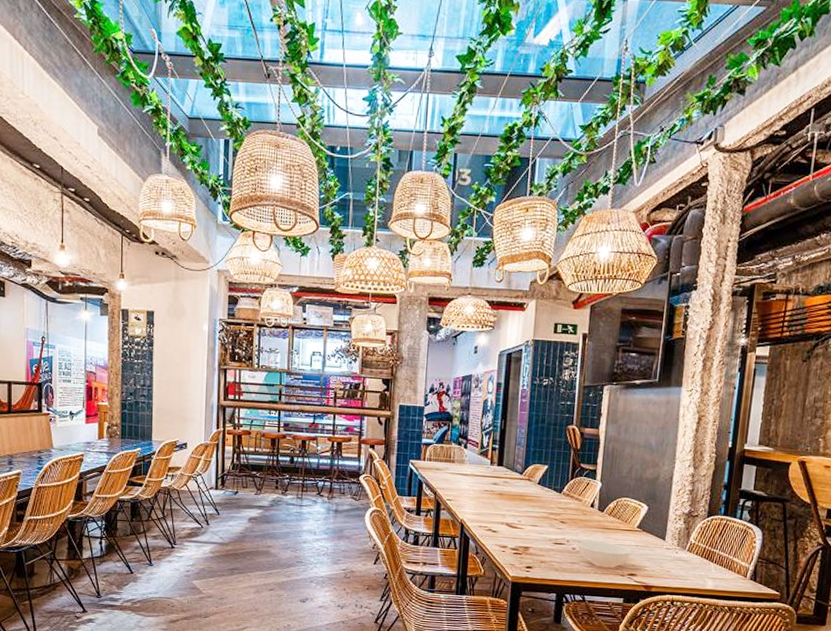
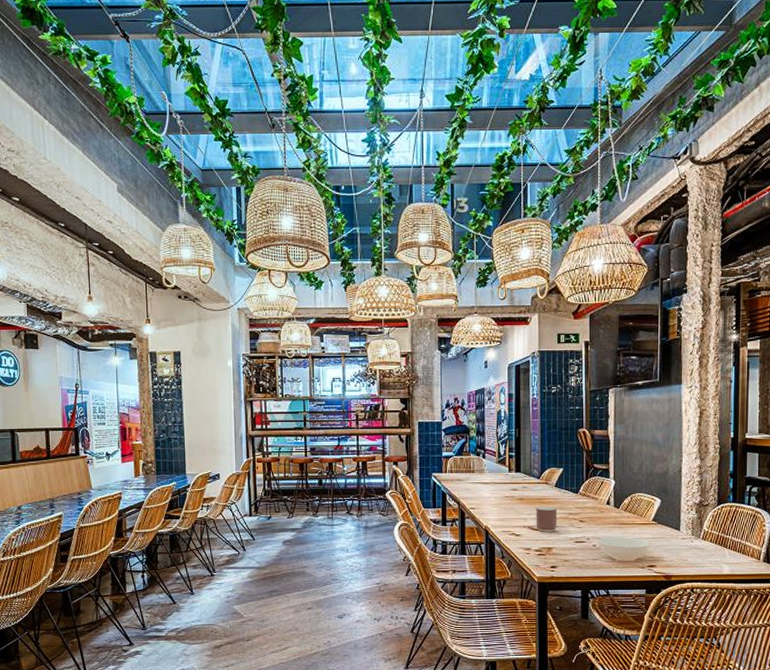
mug: none [514,503,538,531] -> present [536,506,557,532]

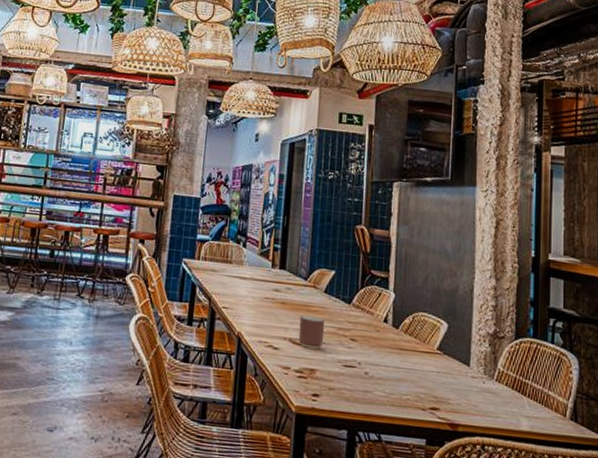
bowl: present [597,536,650,561] -> none [370,363,434,399]

